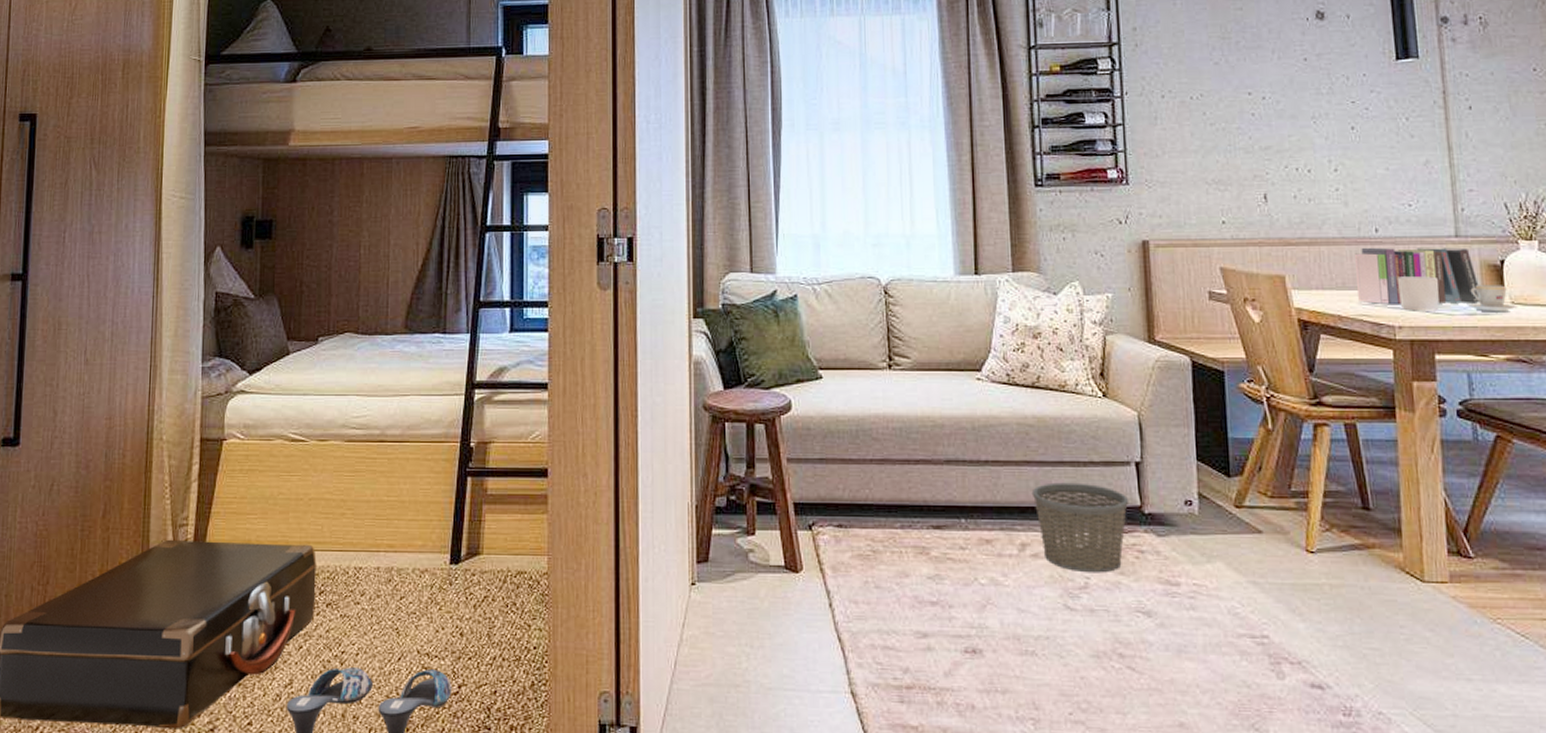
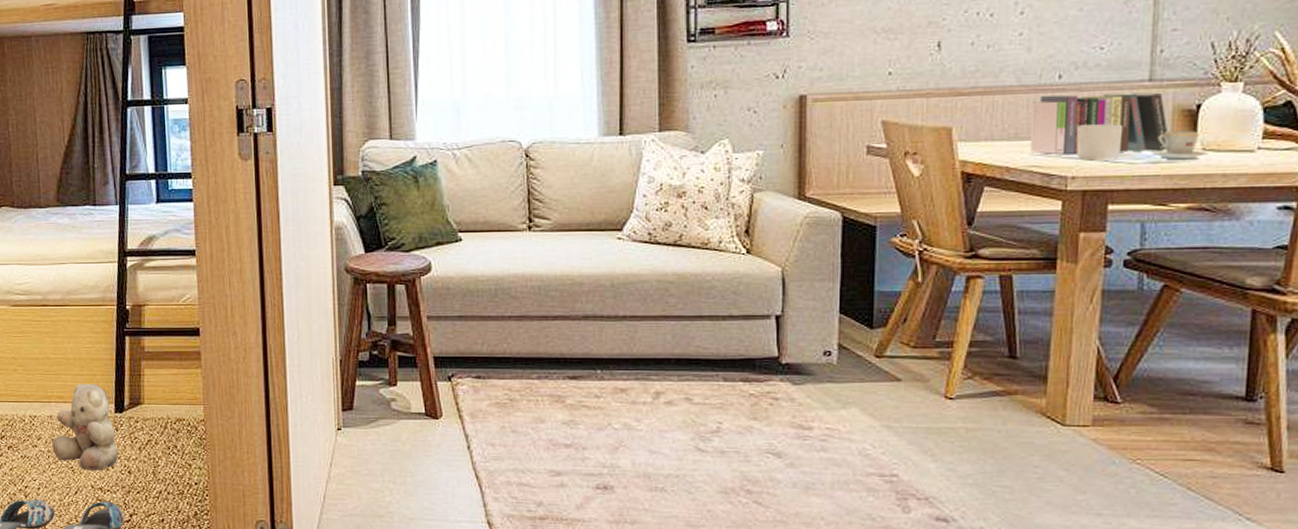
teddy bear: none [377,529,451,634] -> present [52,383,119,472]
basket: present [1031,482,1129,572] -> none [668,335,767,417]

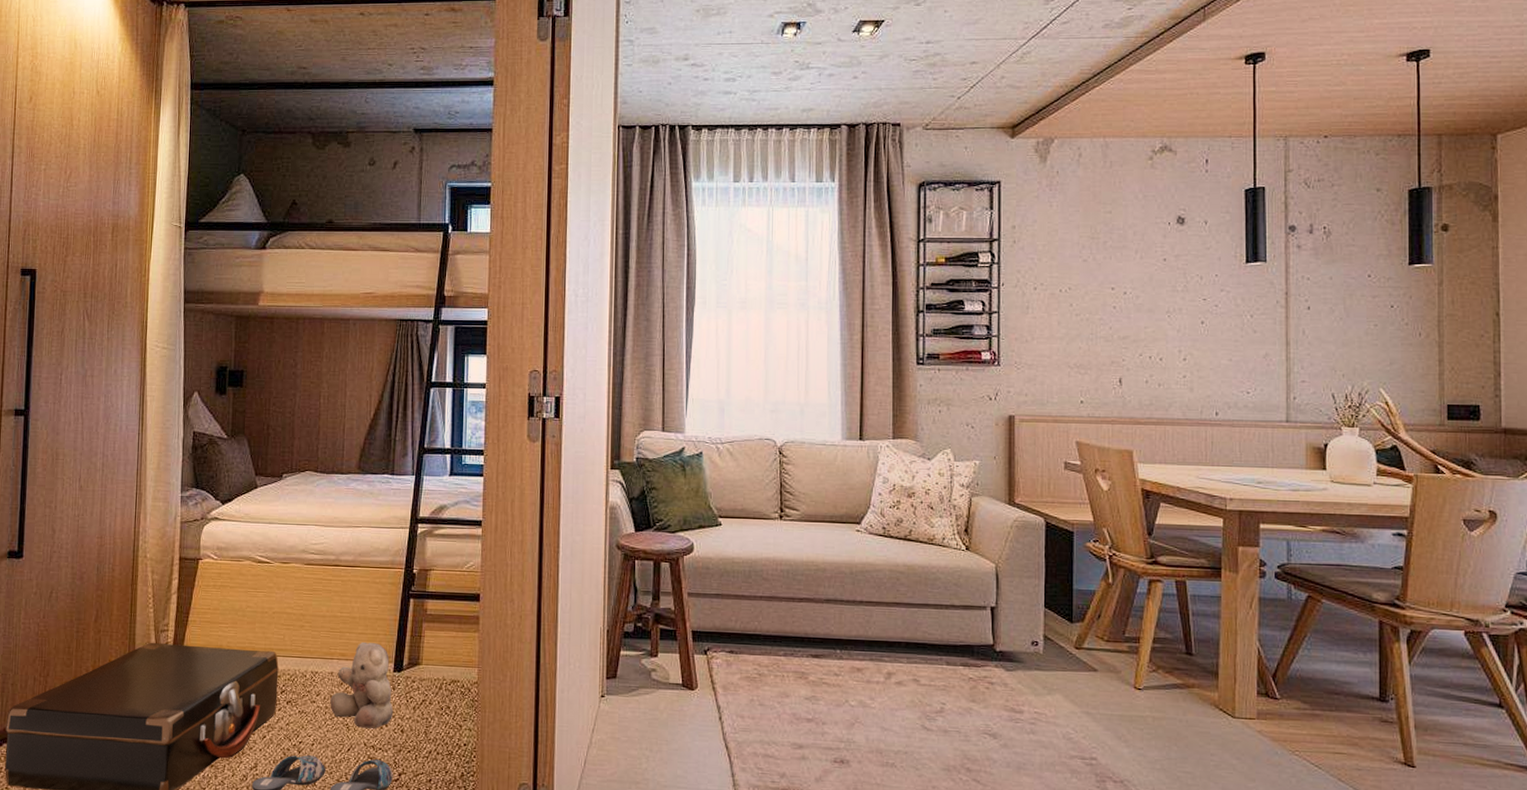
books: present [1031,92,1169,154] -> none [1196,428,1304,482]
mug: present [1076,124,1124,161] -> none [1232,455,1269,486]
teacup: present [1151,131,1209,160] -> none [1291,465,1336,490]

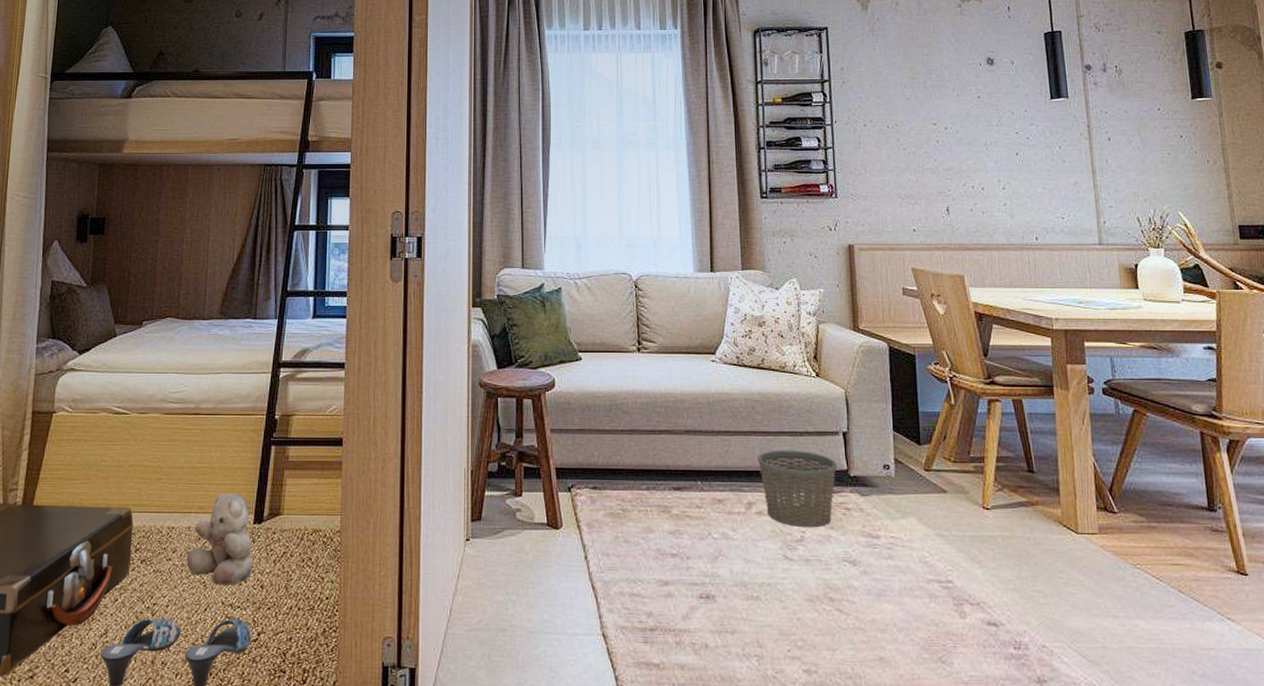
basket: none [899,622,984,699] -> present [757,450,838,527]

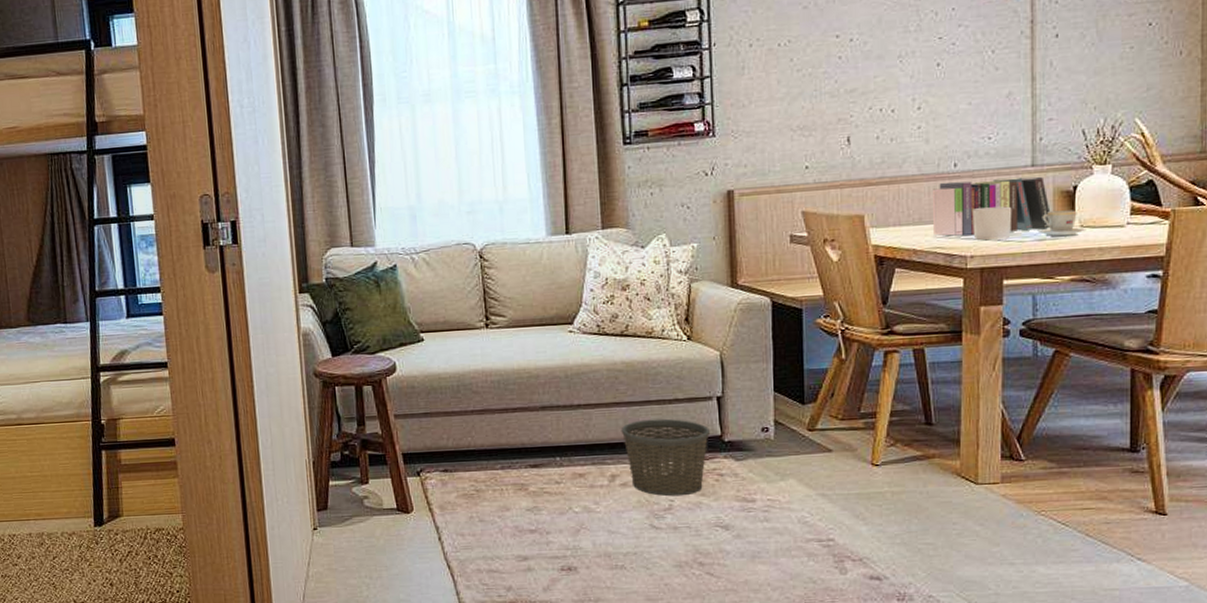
teddy bear: present [186,493,253,587] -> none [32,499,100,586]
books: none [1020,252,1119,301] -> present [933,176,1051,236]
mug: none [1054,277,1087,306] -> present [973,206,1012,241]
teacup: none [1109,285,1149,307] -> present [1037,210,1086,237]

